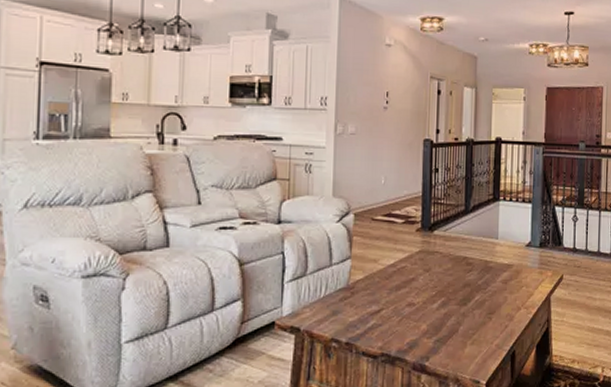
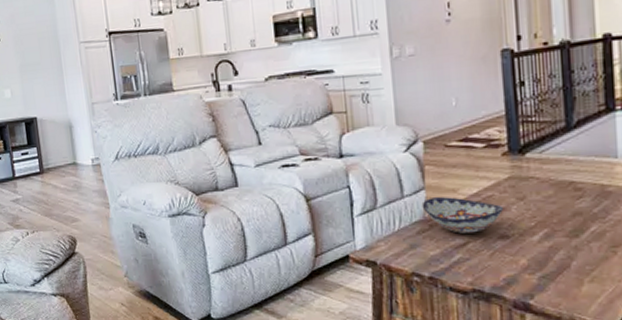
decorative bowl: none [346,266,414,301] -> present [421,197,504,234]

